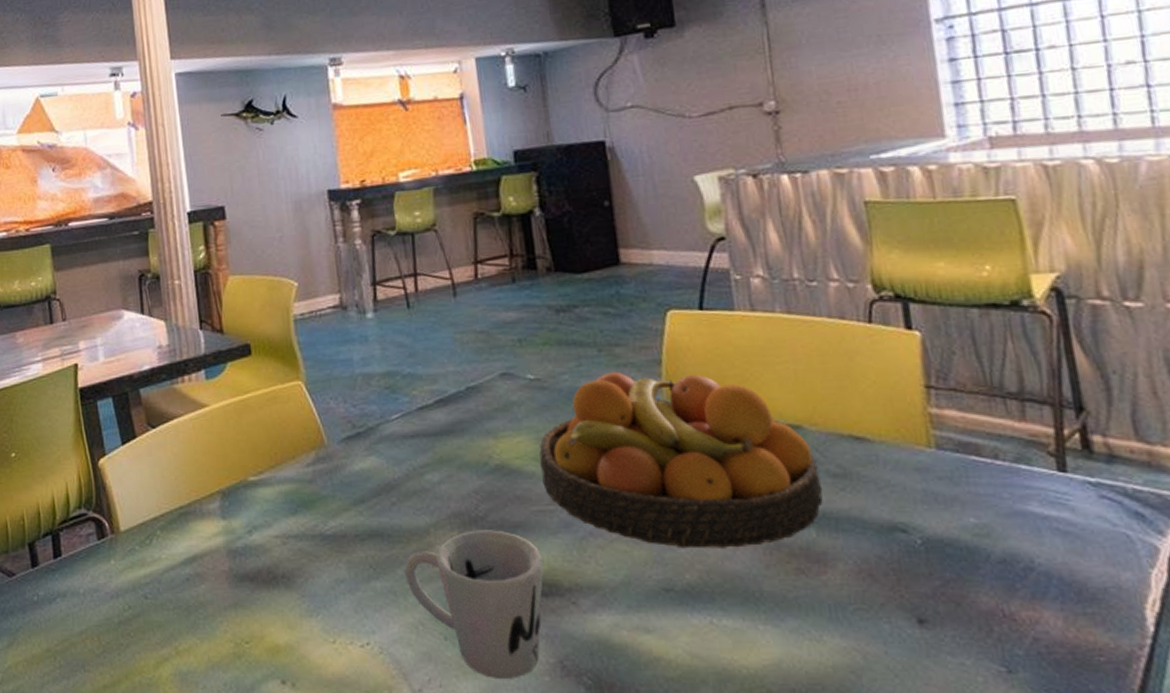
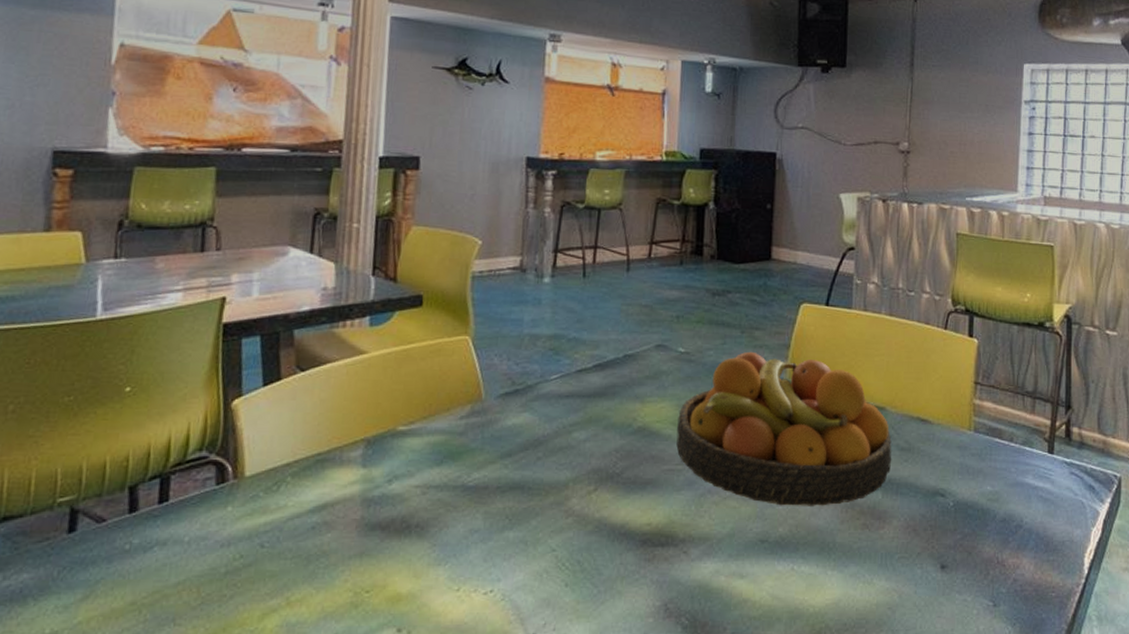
mug: present [403,530,544,679] -> none [538,485,666,621]

